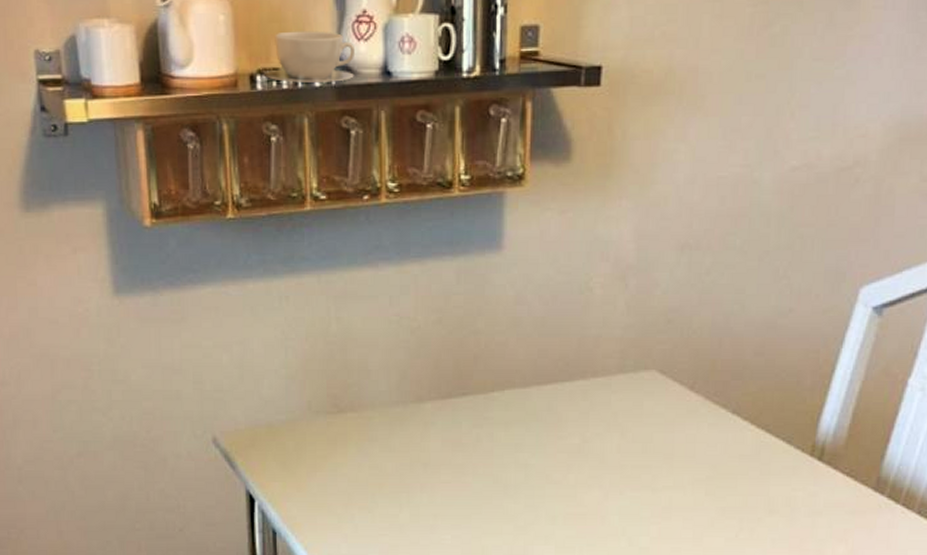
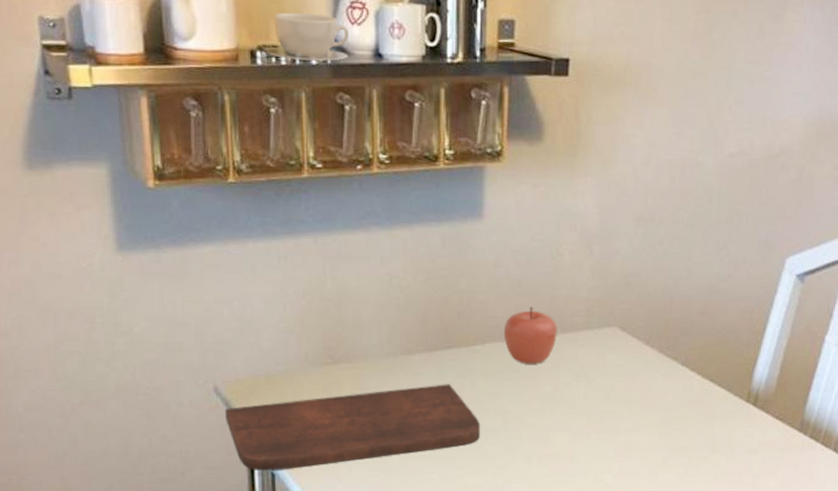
cutting board: none [223,435,500,529] -> present [224,384,481,471]
fruit: none [525,348,587,413] -> present [503,307,557,364]

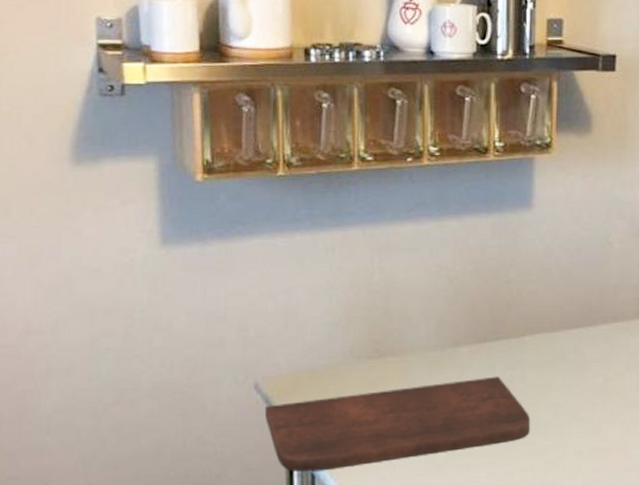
teacup: present [264,12,348,61] -> none [318,13,401,58]
fruit: present [503,307,557,364] -> none [553,296,608,355]

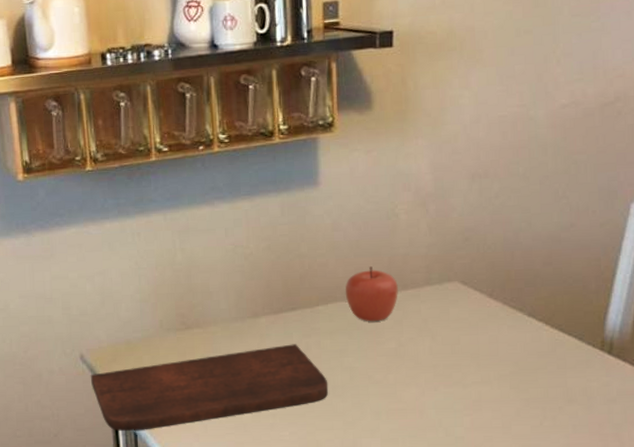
fruit: none [553,296,608,355] -> present [345,266,398,322]

